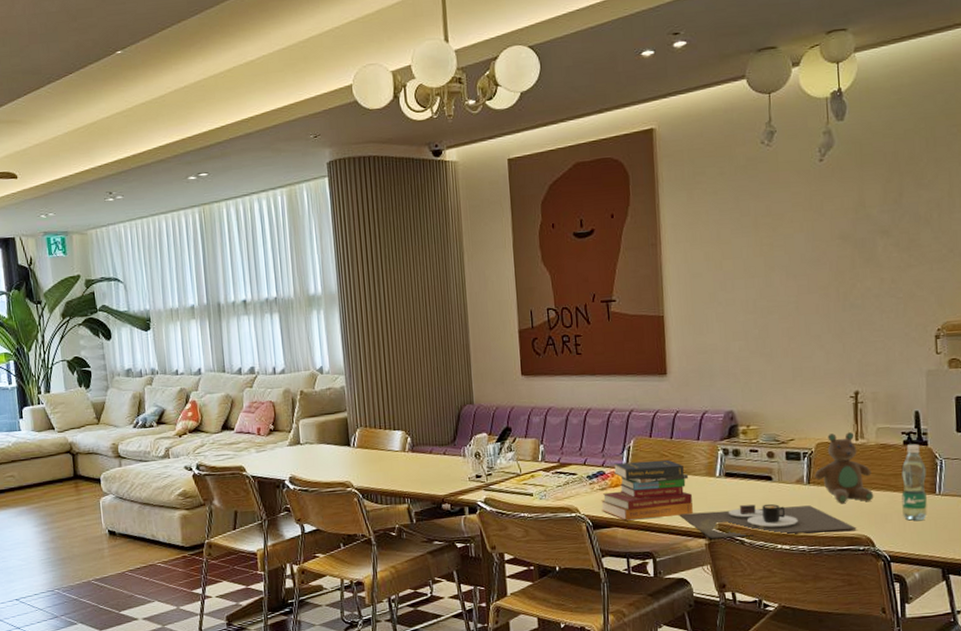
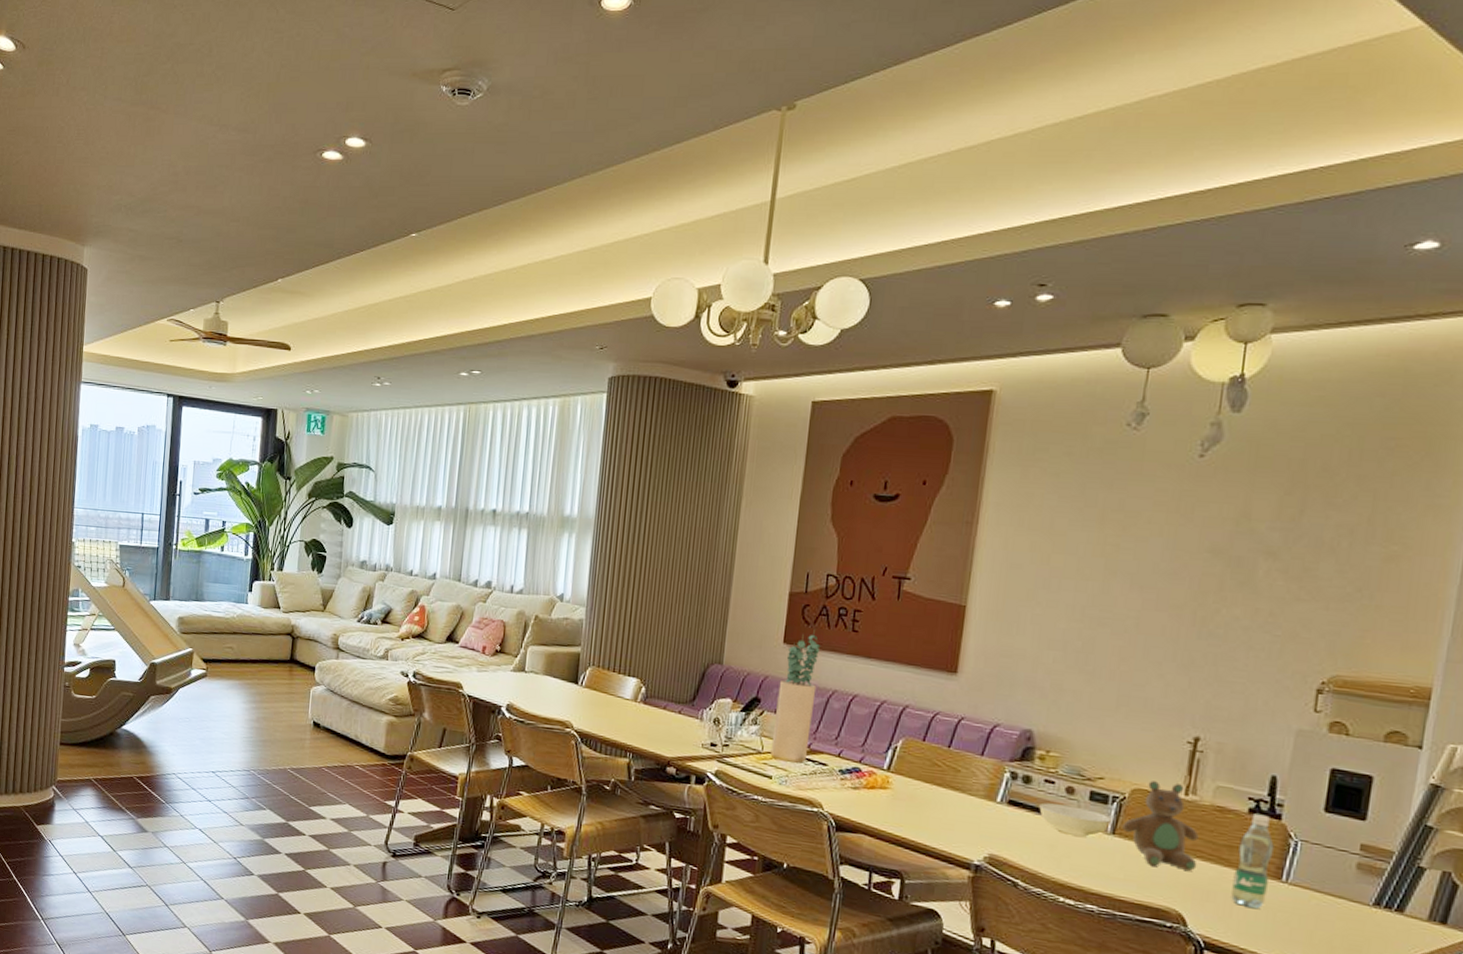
vase: none [524,357,558,479] -> present [770,628,821,764]
books: present [601,459,693,521] -> none [850,762,962,839]
place setting: present [679,503,857,540] -> none [942,835,1167,901]
bowl: none [749,467,806,493] -> present [1039,802,1113,838]

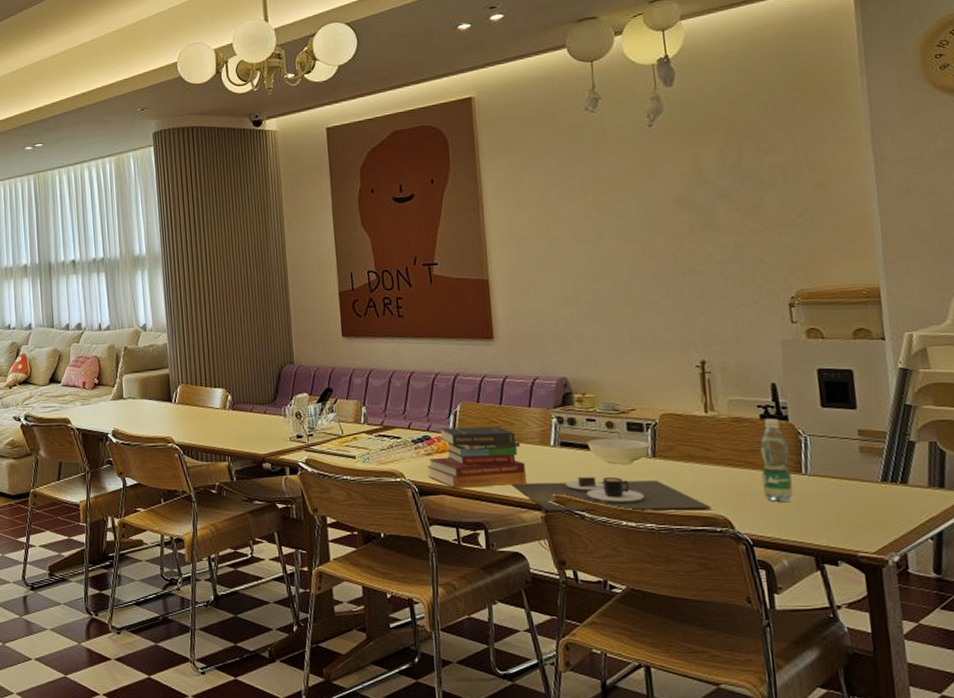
vase: present [770,628,821,764] -> none [345,319,382,442]
books: none [850,762,962,839] -> present [427,426,527,488]
place setting: none [942,835,1167,901] -> present [511,476,712,512]
stuffed toy: present [1122,781,1199,871] -> none [660,404,730,479]

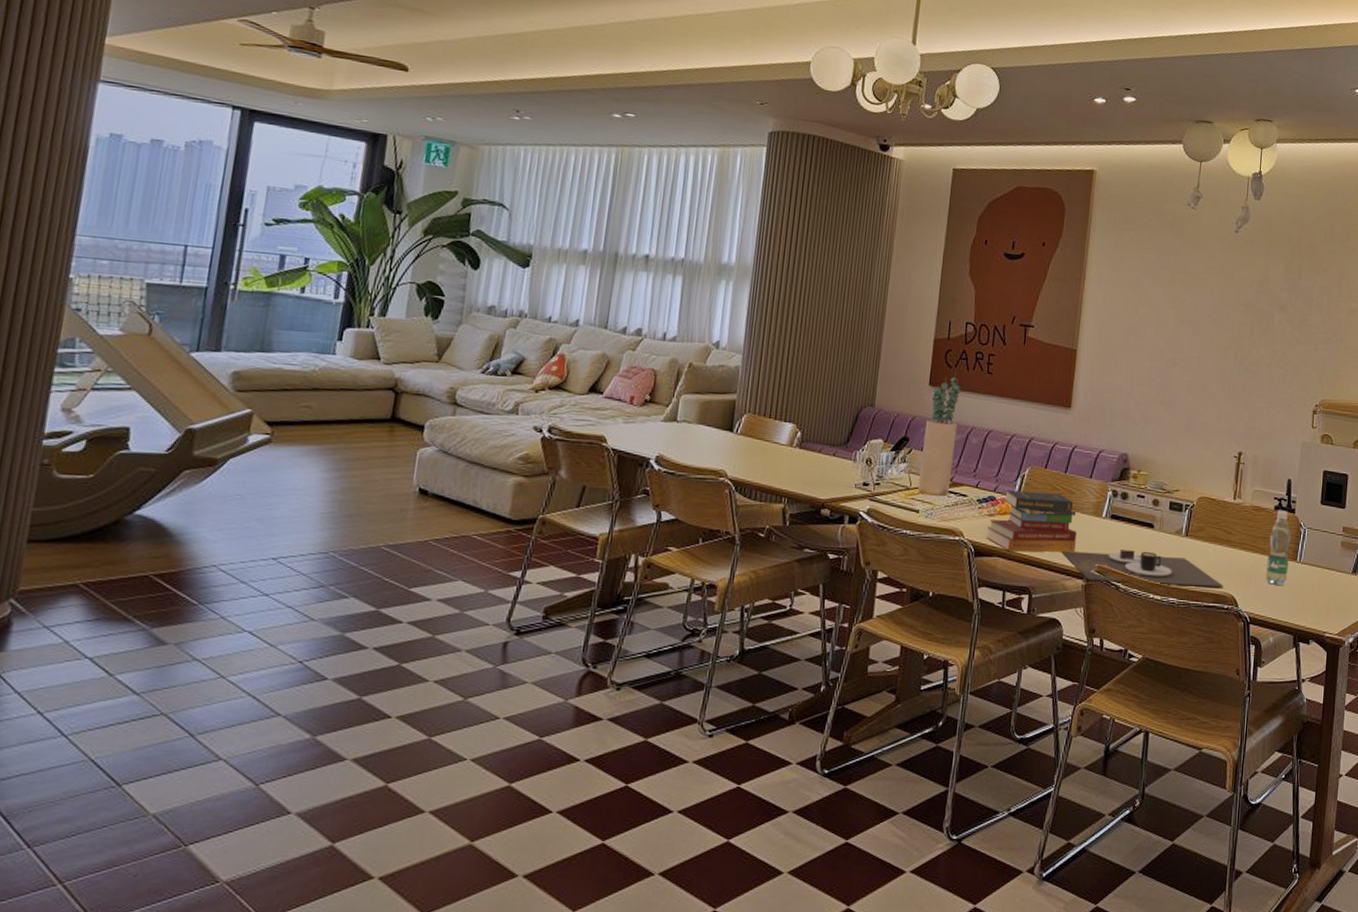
vase: none [345,319,382,442] -> present [917,371,961,497]
bowl: present [587,438,651,465] -> none [1134,514,1186,542]

